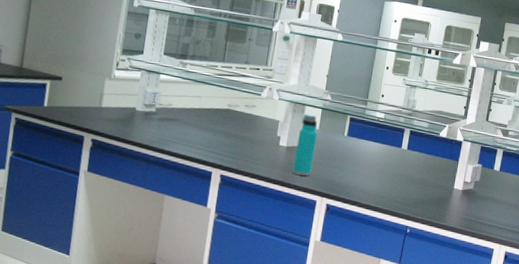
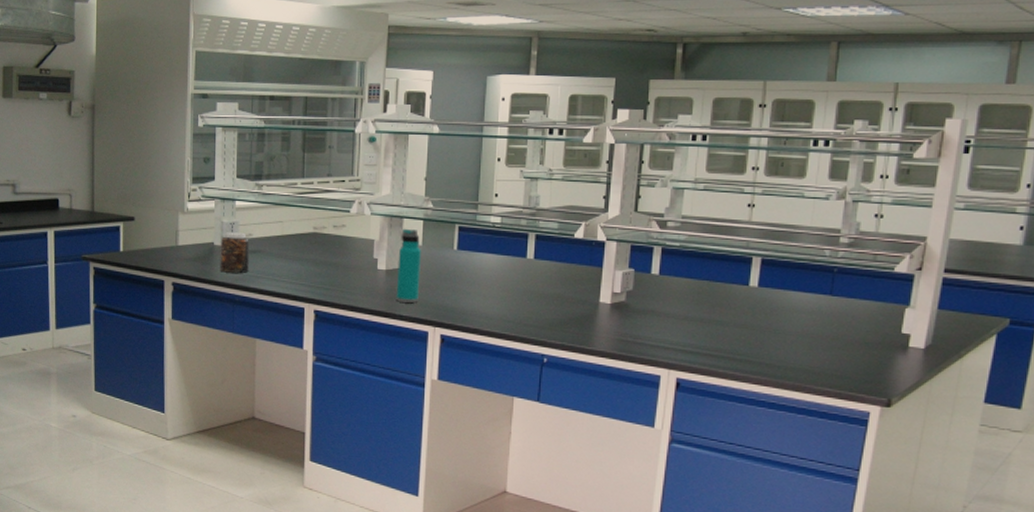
jar: none [138,100,170,137] -> present [220,232,250,273]

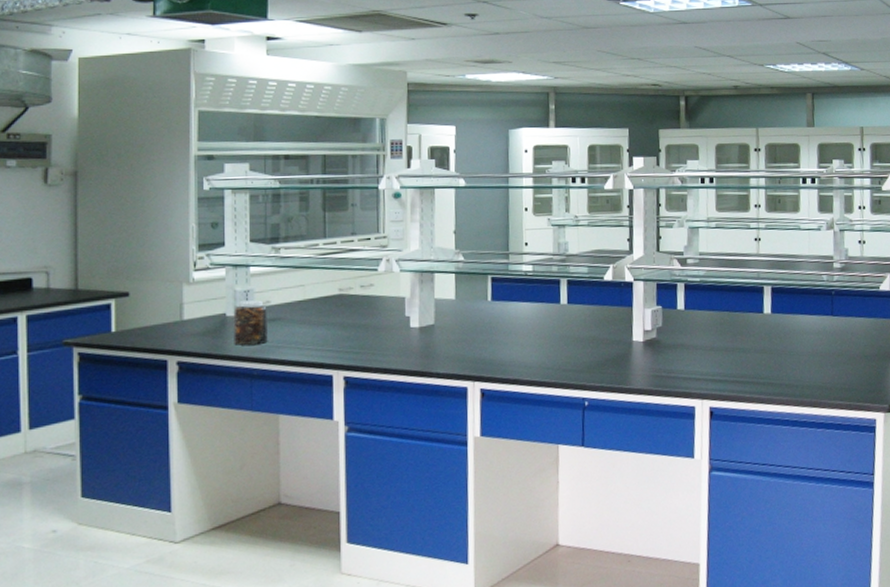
water bottle: present [396,228,421,304] -> none [431,283,456,360]

